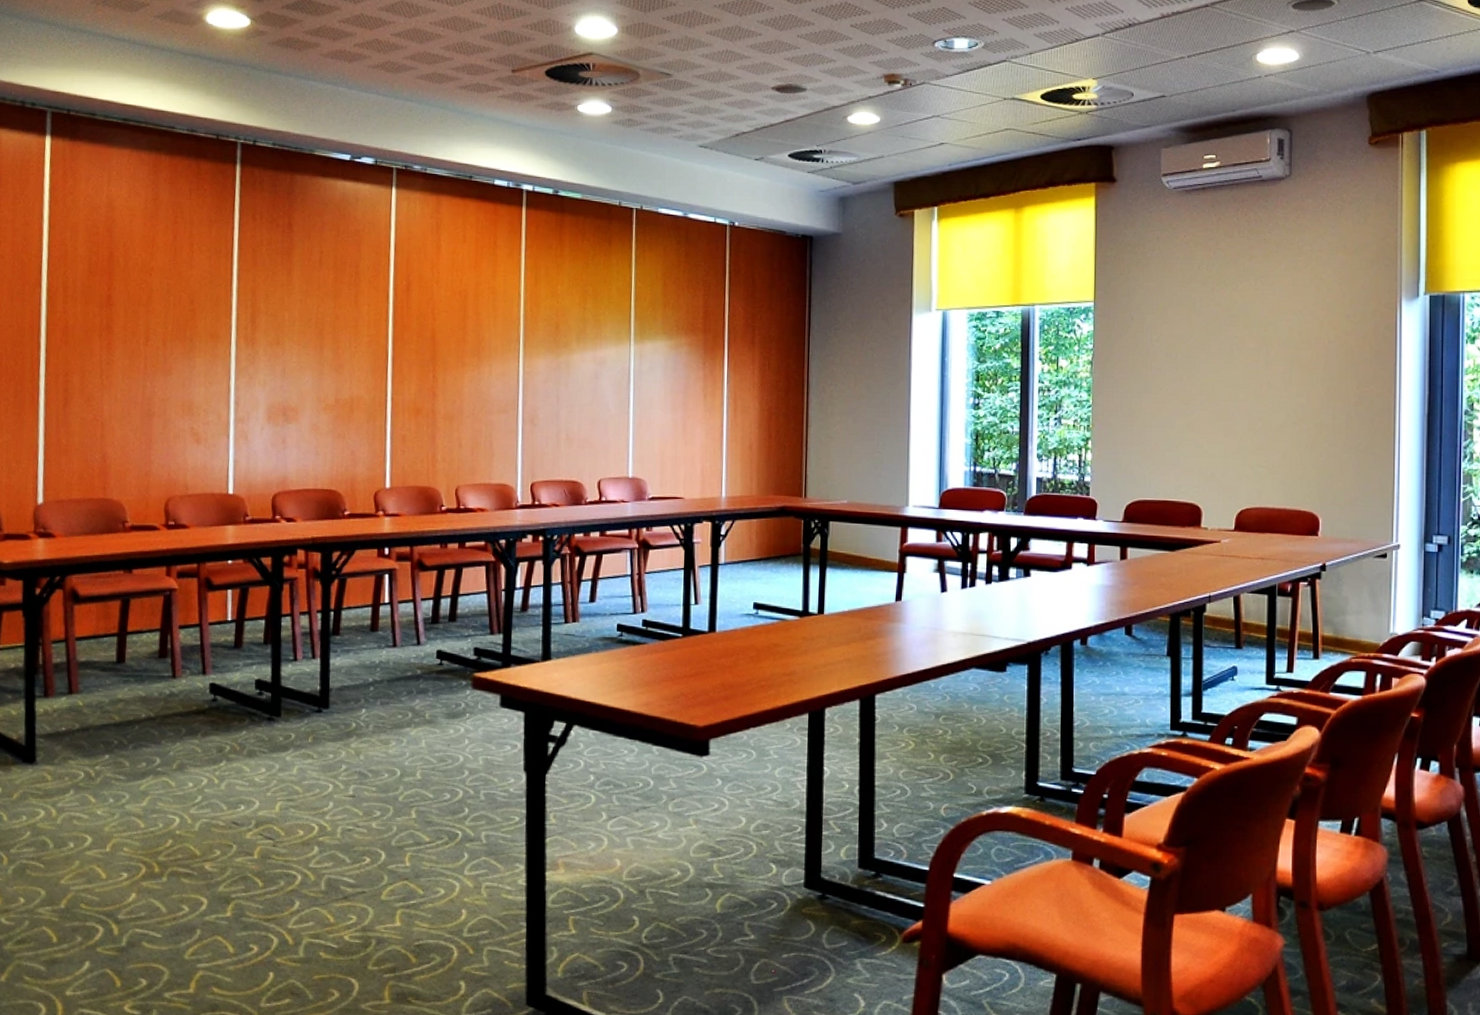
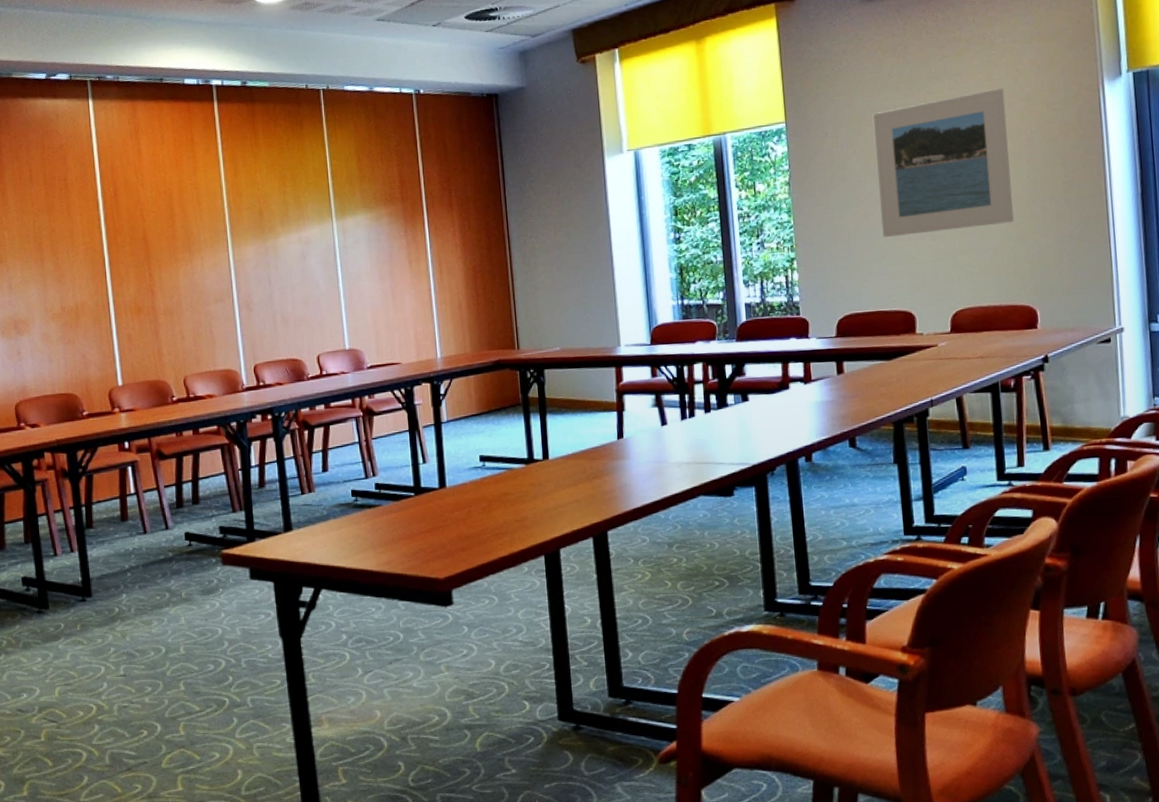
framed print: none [1178,294,1307,429] -> present [872,87,1014,238]

